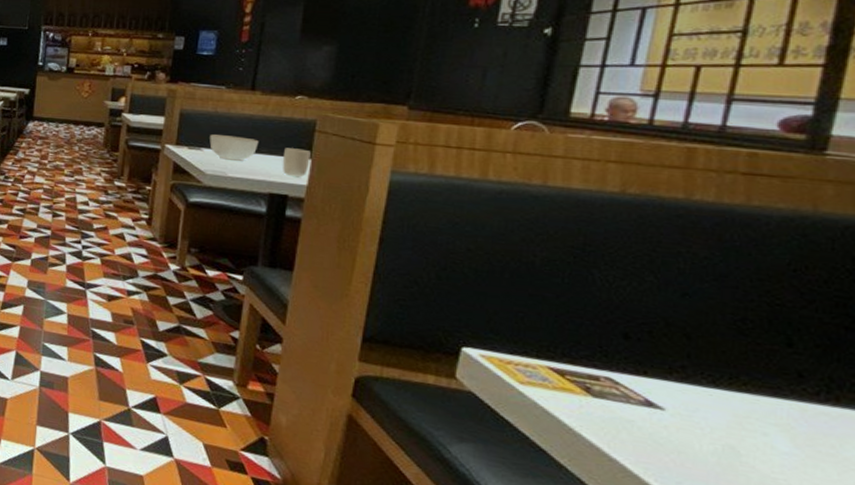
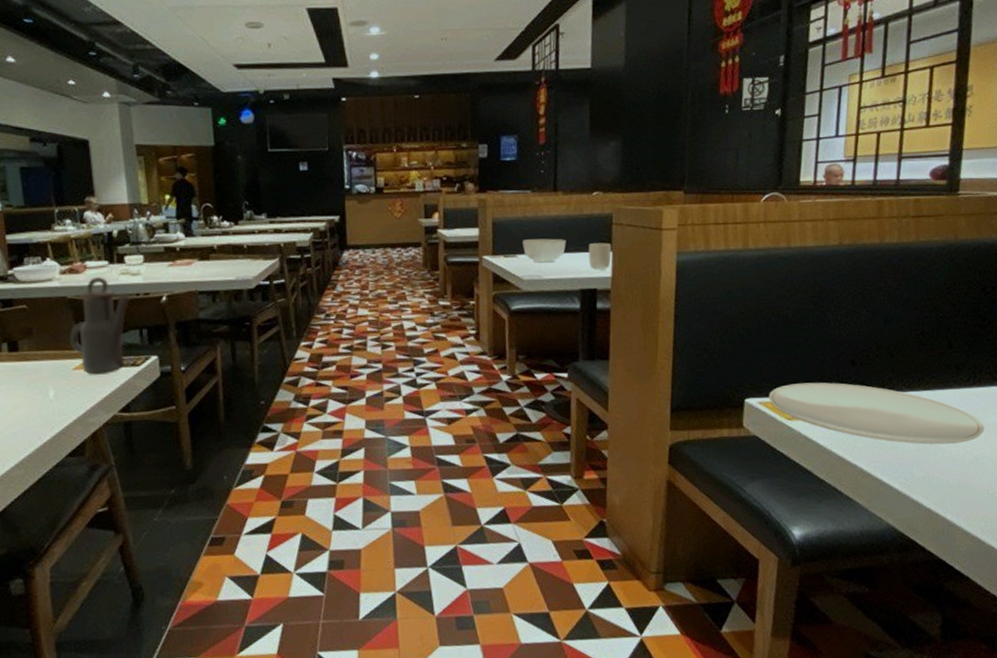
plate: none [495,342,840,473] -> present [768,382,985,445]

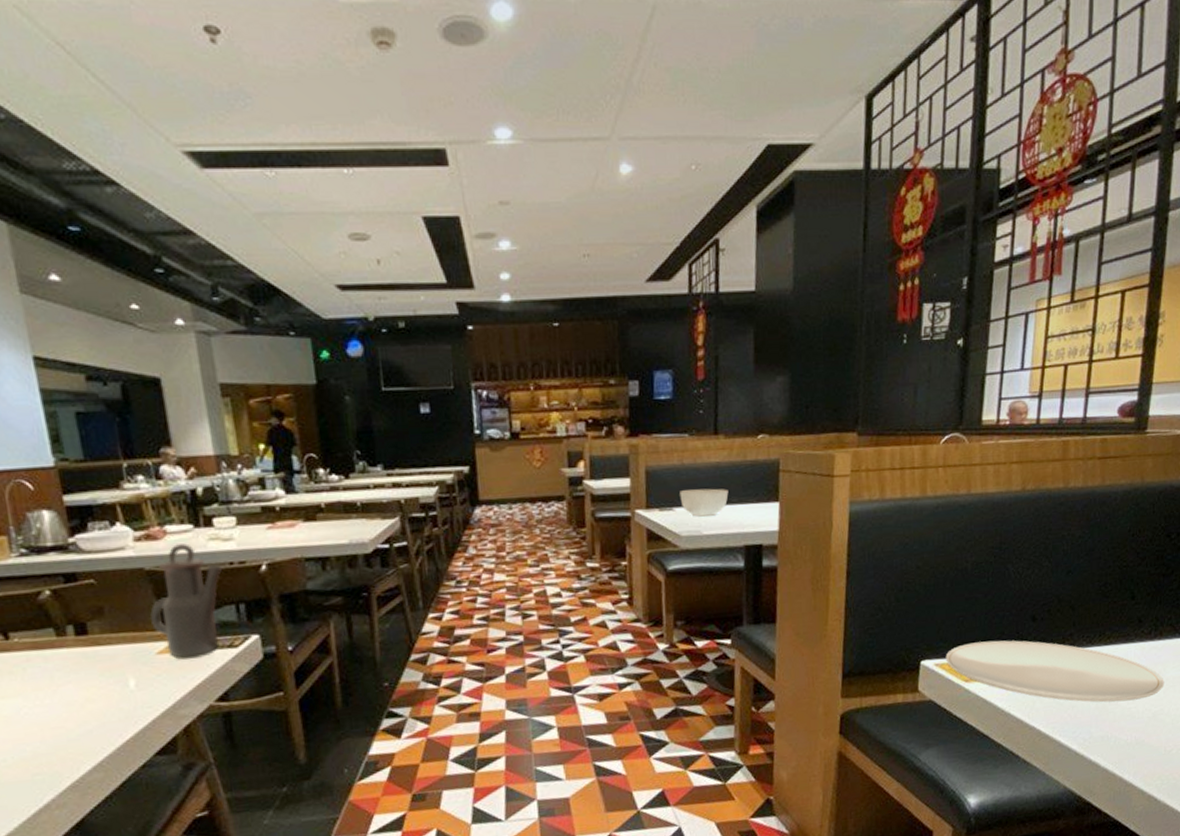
cup: present [588,242,612,271] -> none [752,492,779,524]

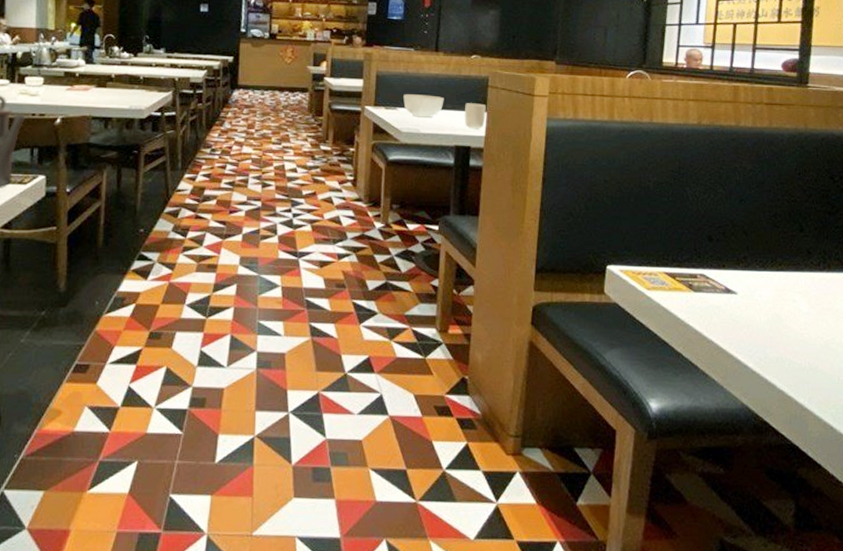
cup: none [752,492,779,524] -> present [464,103,486,130]
plate: present [945,640,1164,703] -> none [629,254,835,326]

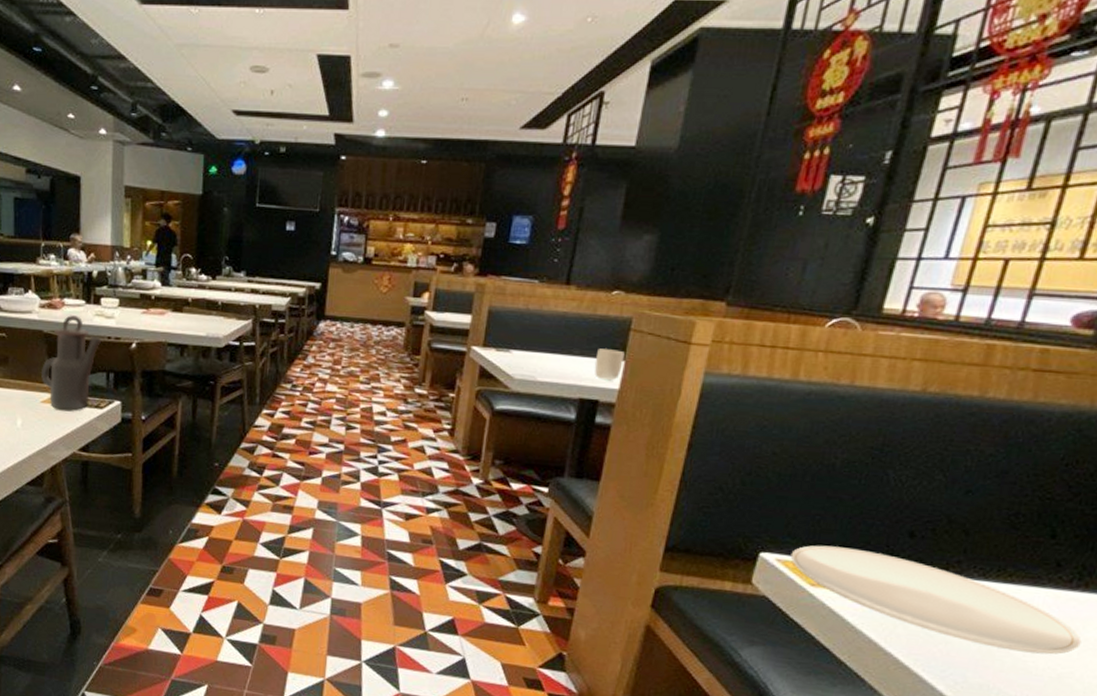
bowl: present [403,94,444,119] -> none [519,334,572,365]
plate: none [629,254,835,326] -> present [790,545,1082,655]

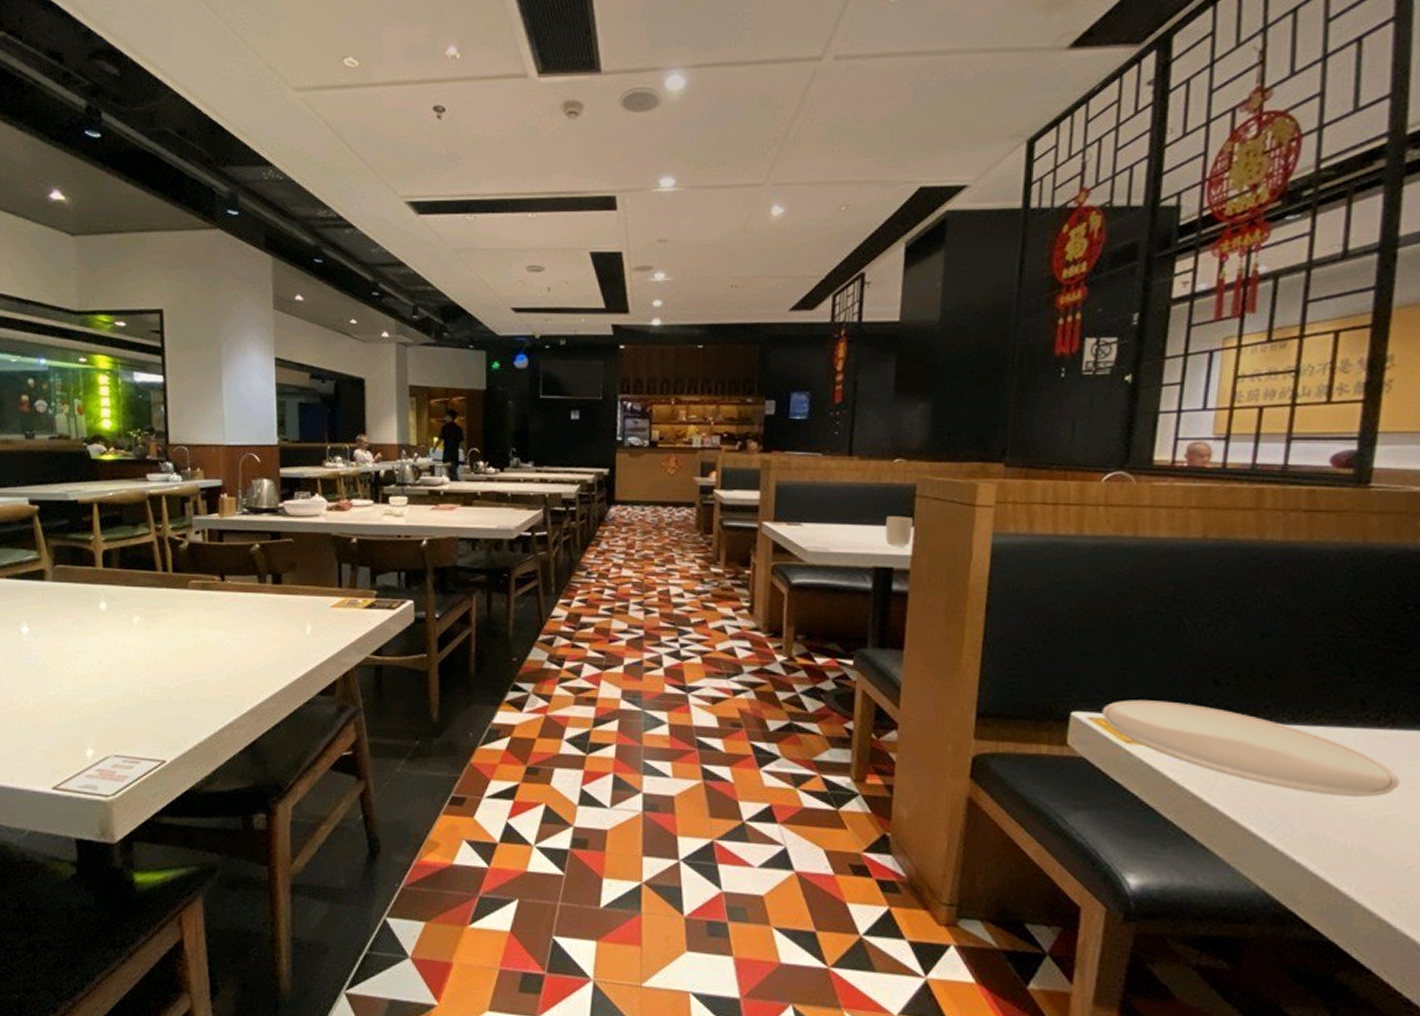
teapot: present [40,315,103,412] -> none [329,516,393,615]

